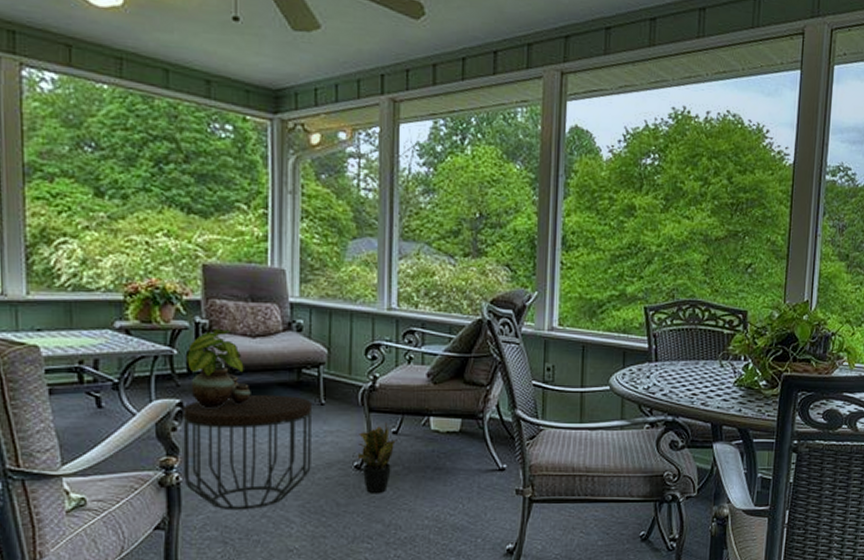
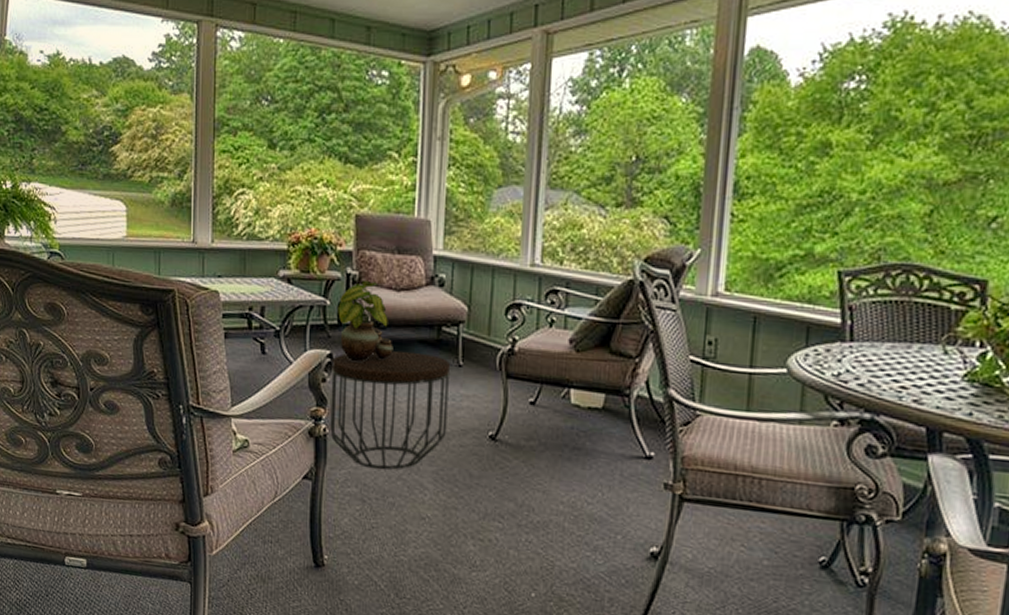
potted plant: present [357,422,397,494] -> none [492,391,535,470]

